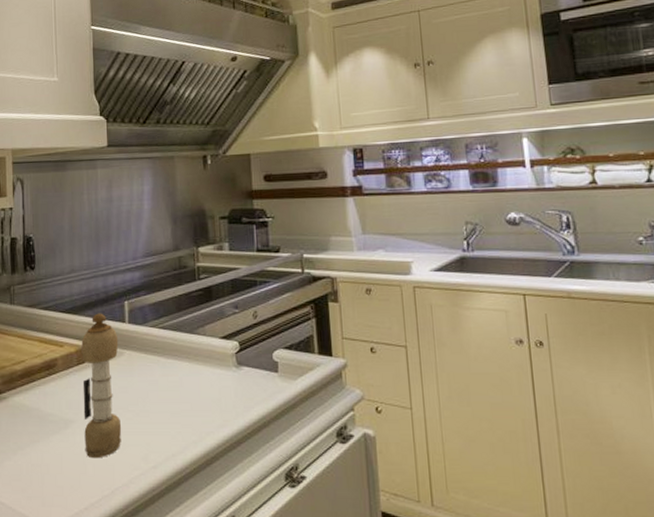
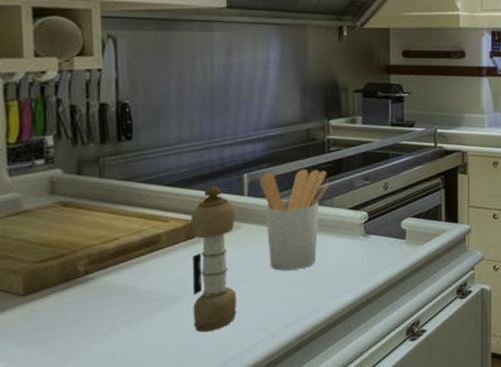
utensil holder: none [137,296,200,400] -> present [258,168,329,271]

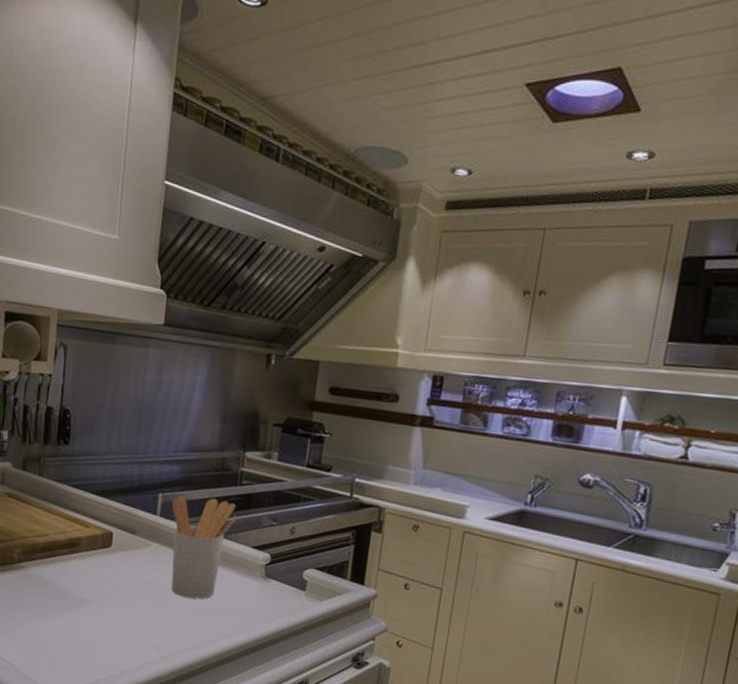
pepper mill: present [191,186,236,333] -> none [98,500,147,640]

